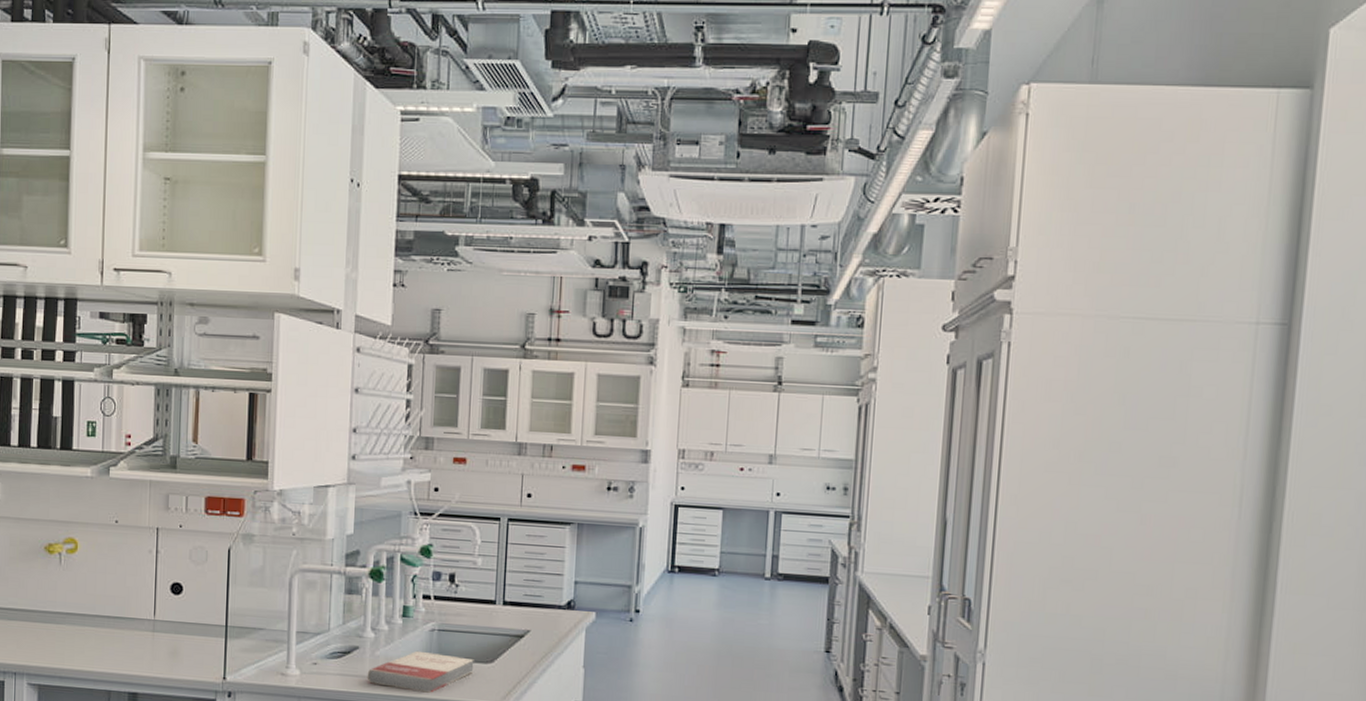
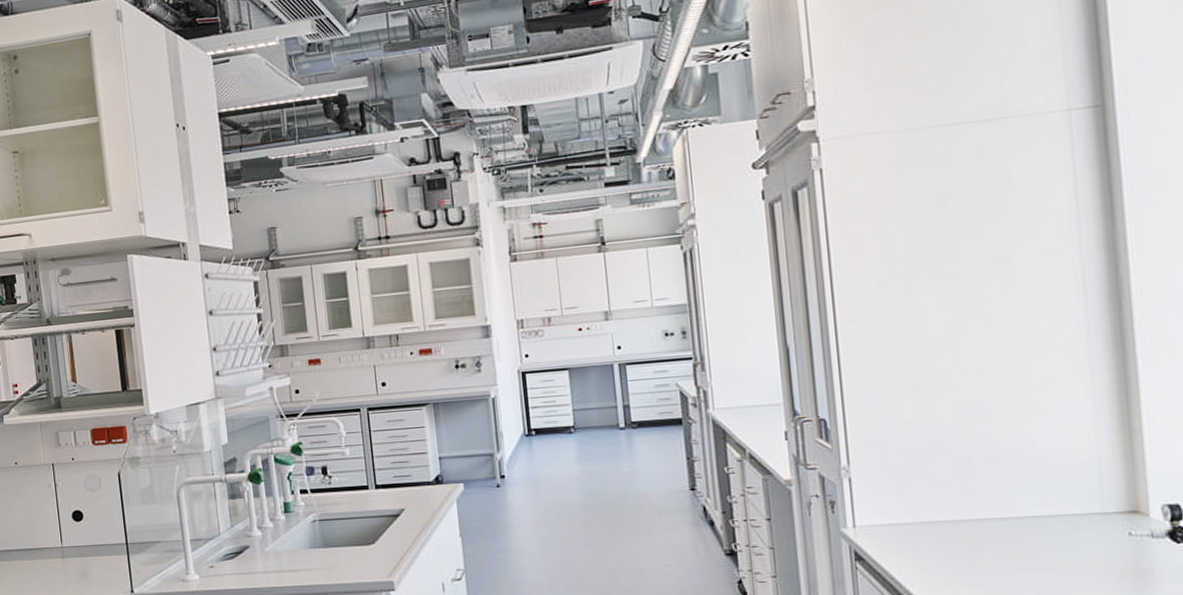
book: present [367,650,474,693] -> none [260,542,358,580]

